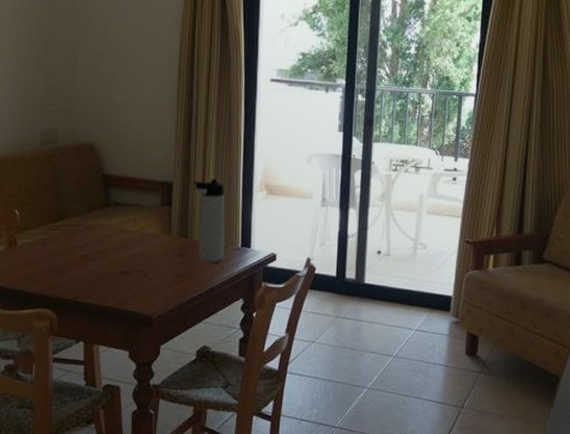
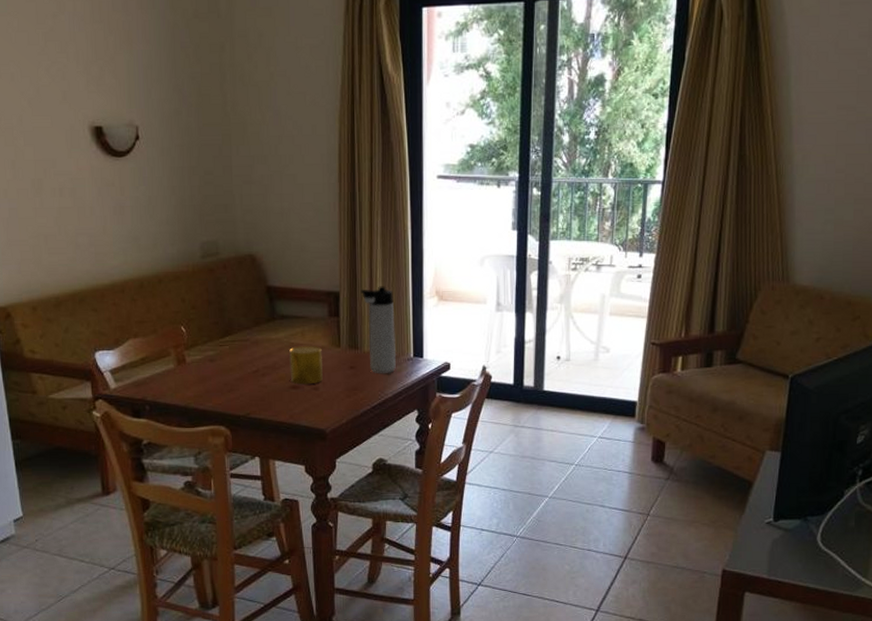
cup: none [120,232,153,271] -> present [289,345,323,385]

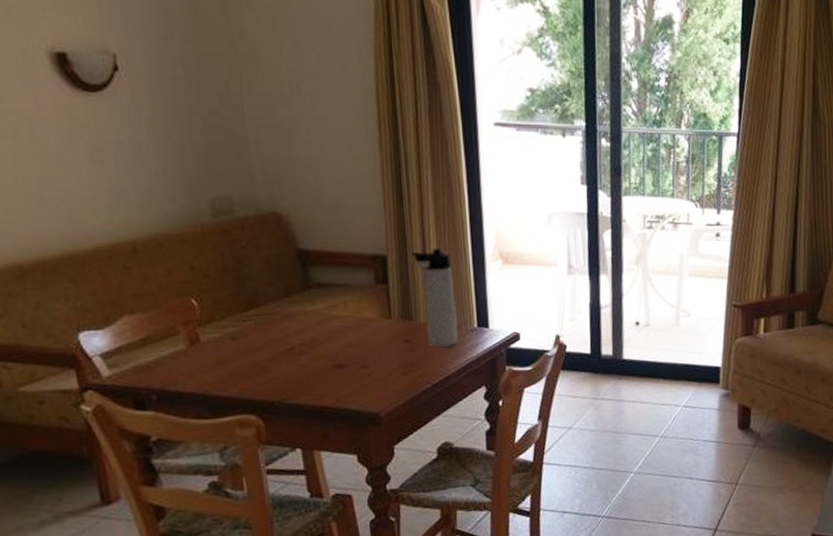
cup: present [289,345,323,385] -> none [330,317,373,363]

